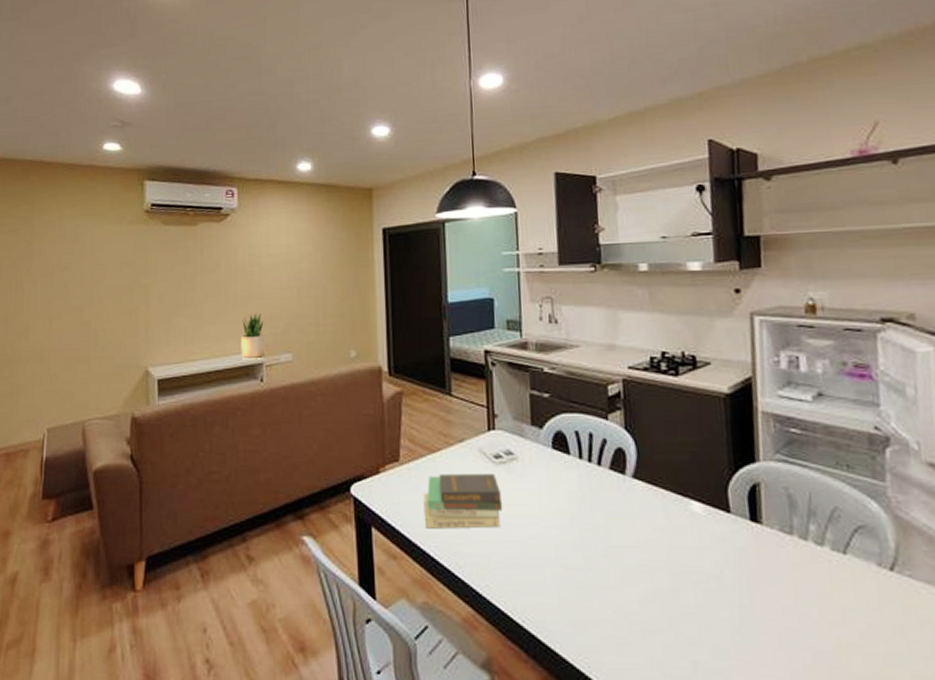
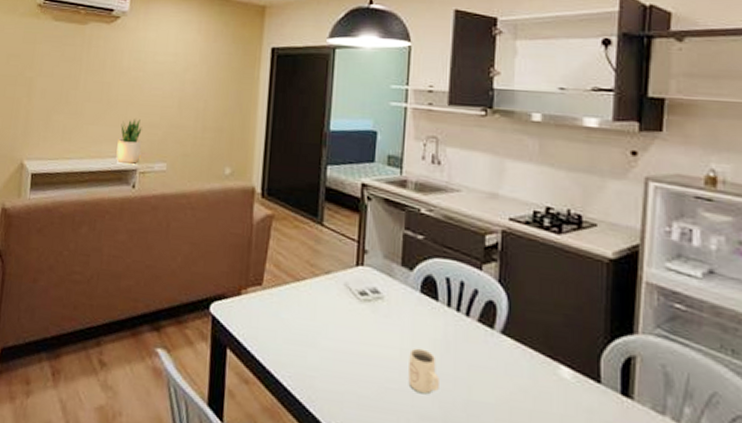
books: present [423,474,503,529] -> none [281,304,363,366]
mug: none [548,502,580,546] -> present [408,348,439,394]

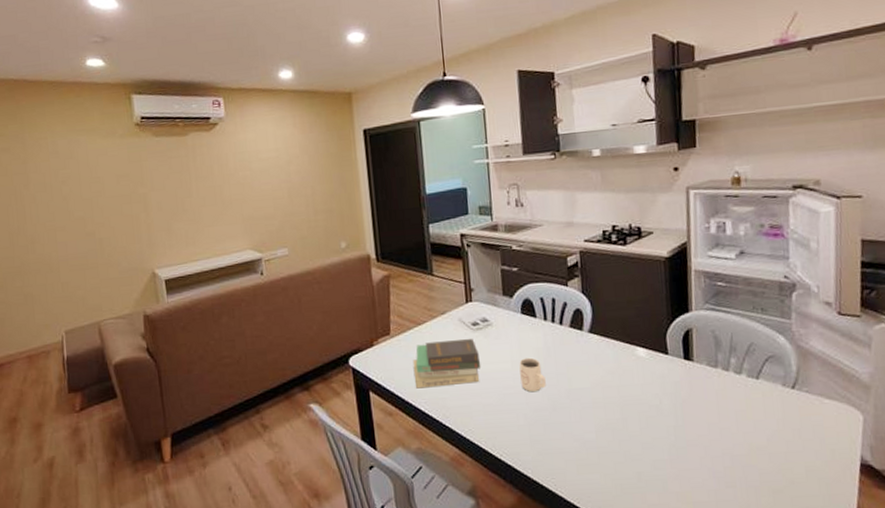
planter: present [116,119,142,165] -> none [239,214,263,256]
books: none [281,304,363,366] -> present [412,339,481,389]

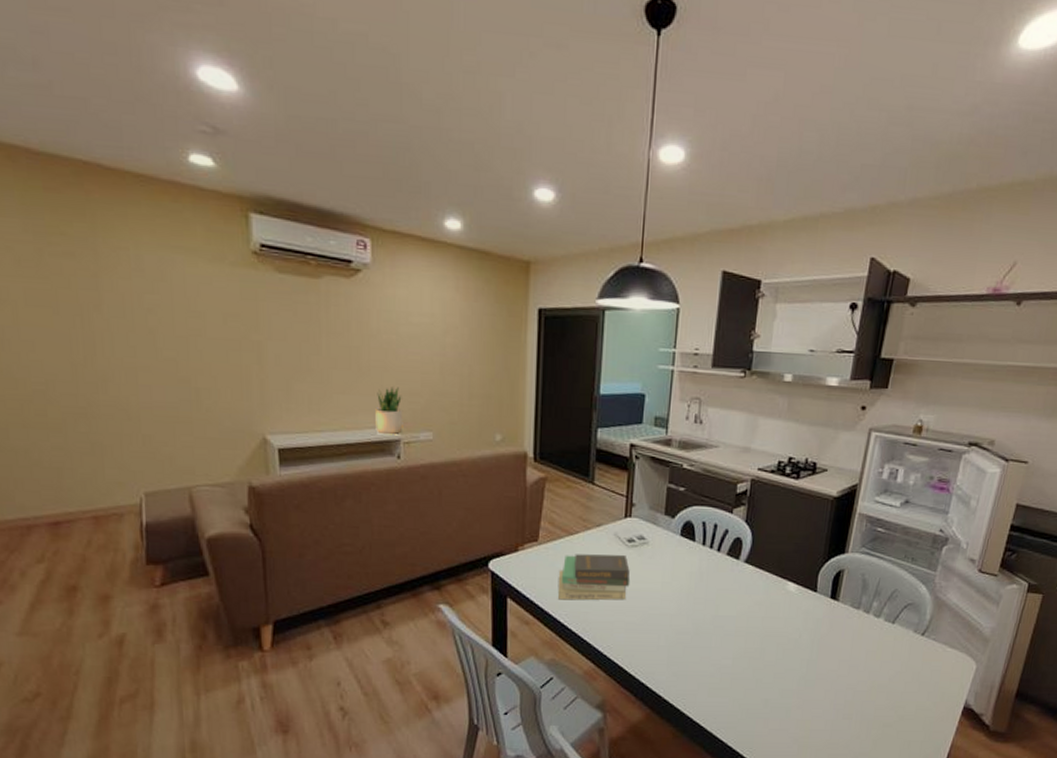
planter: none [239,214,263,256] -> present [375,387,403,435]
mug: present [519,357,546,393] -> none [668,580,693,615]

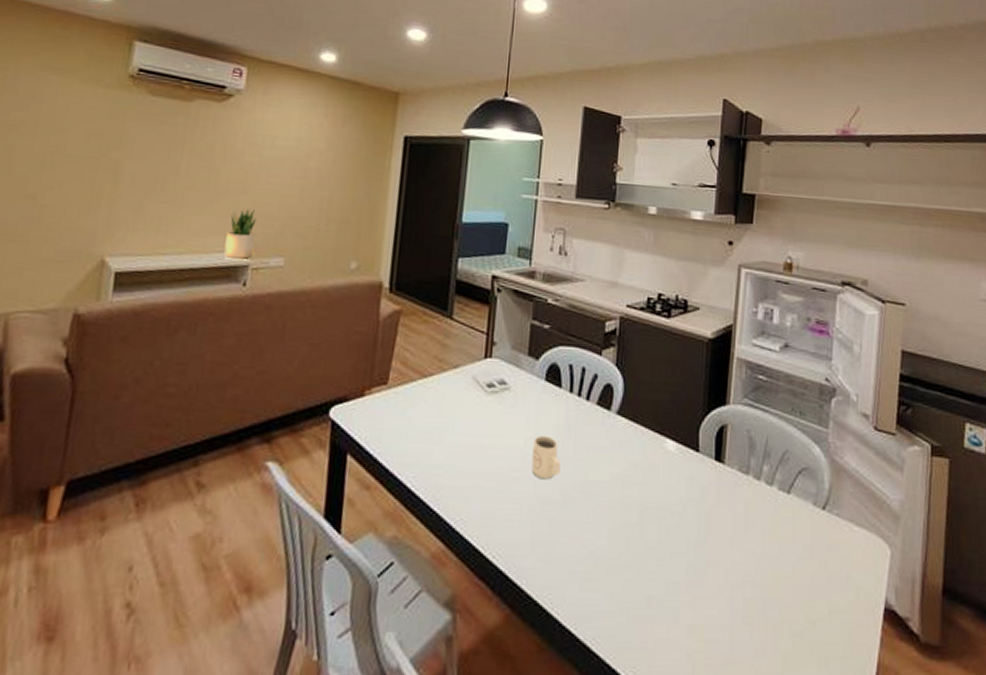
books: present [558,554,631,600] -> none [406,400,489,459]
mug: none [668,580,693,615] -> present [532,435,561,480]

